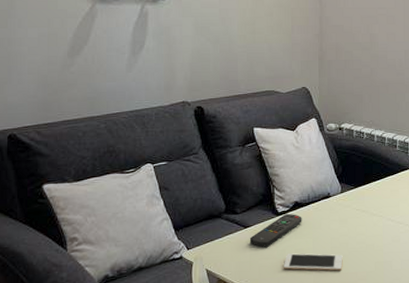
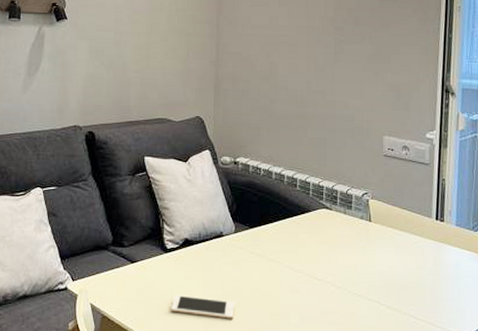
remote control: present [249,214,302,248] -> none [136,251,192,286]

